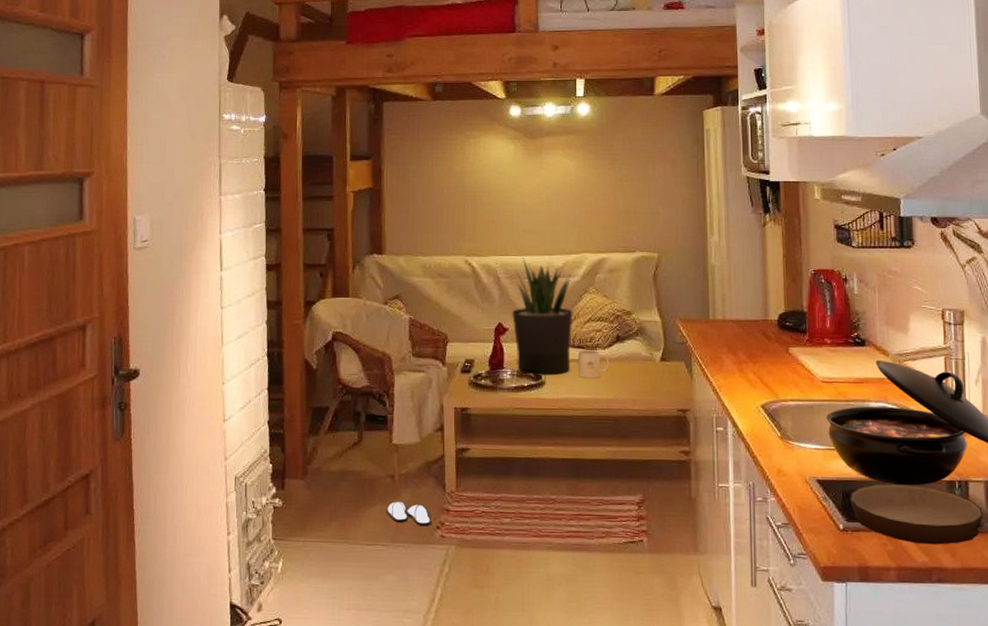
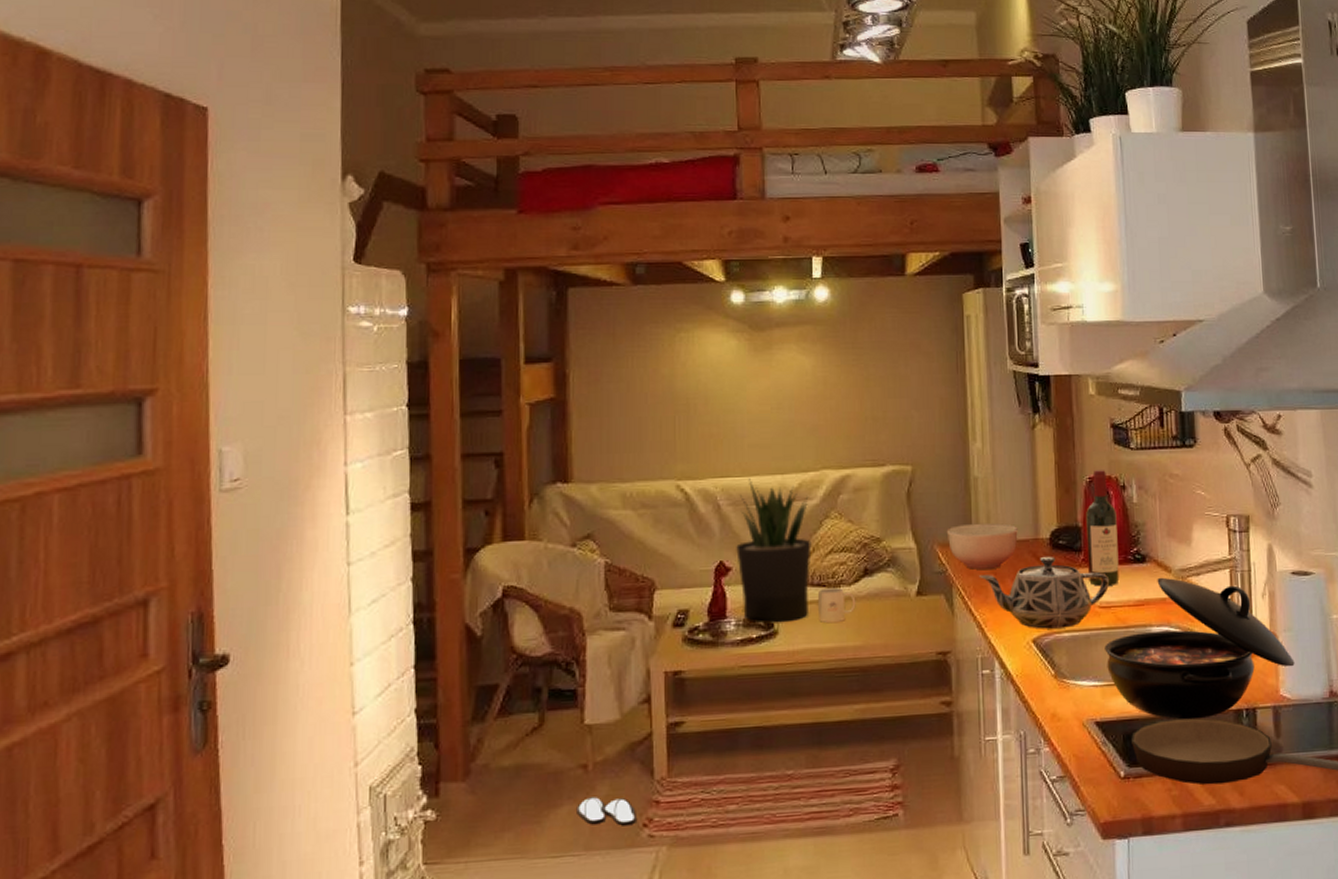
bowl: none [687,303,750,343] -> present [946,522,1018,570]
teapot: none [715,335,831,397] -> present [979,555,1109,629]
wine bottle: none [811,264,841,364] -> present [1086,470,1120,586]

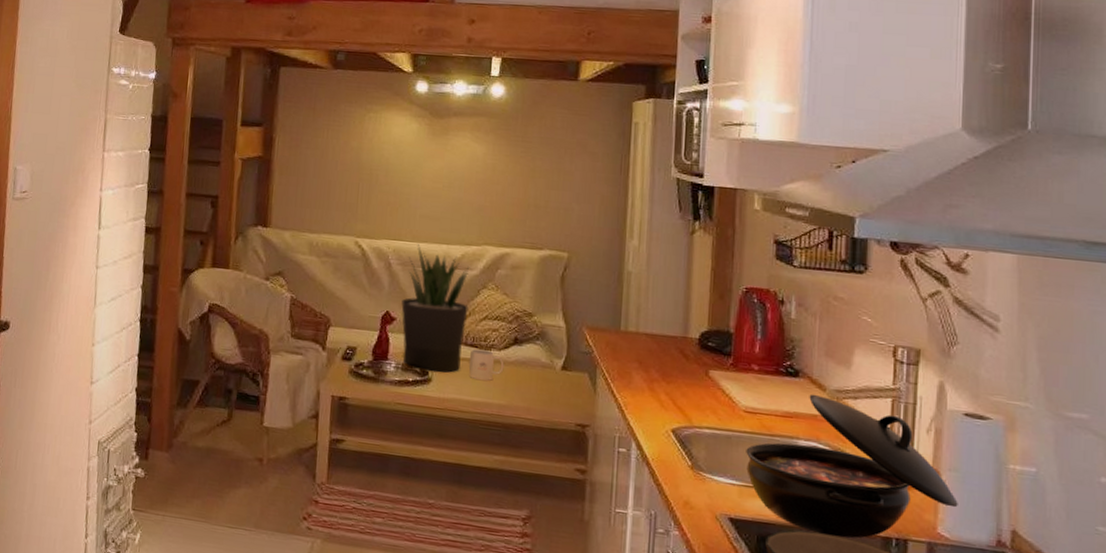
slippers: present [577,797,636,826] -> none [251,486,298,516]
bowl: present [946,522,1018,570] -> none [596,312,667,358]
teapot: present [979,555,1109,629] -> none [624,354,757,425]
wine bottle: present [1086,470,1120,586] -> none [736,282,772,394]

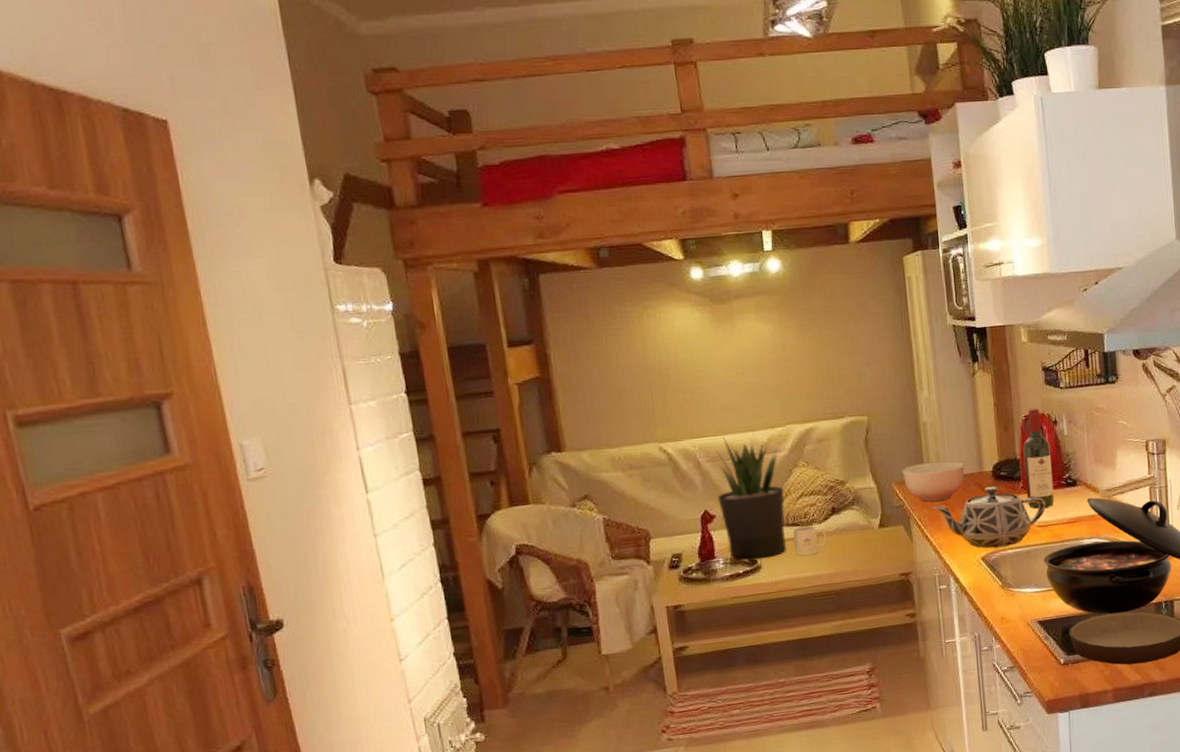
bowl: none [596,312,667,358] -> present [902,461,965,502]
teapot: none [624,354,757,425] -> present [933,486,1045,549]
wine bottle: none [736,282,772,394] -> present [1023,408,1055,509]

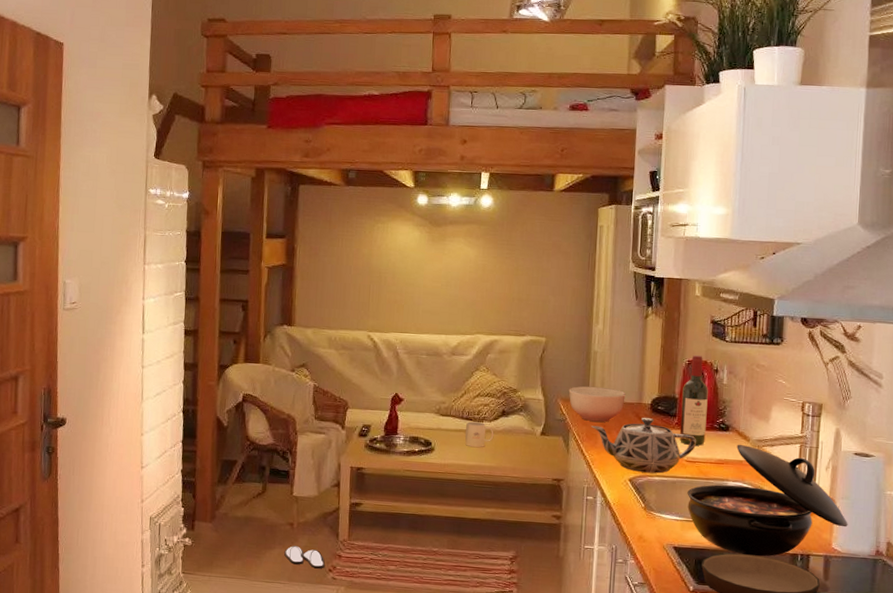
slippers: none [604,711,656,734] -> present [284,546,325,569]
planter: present [717,437,786,561] -> none [408,335,465,444]

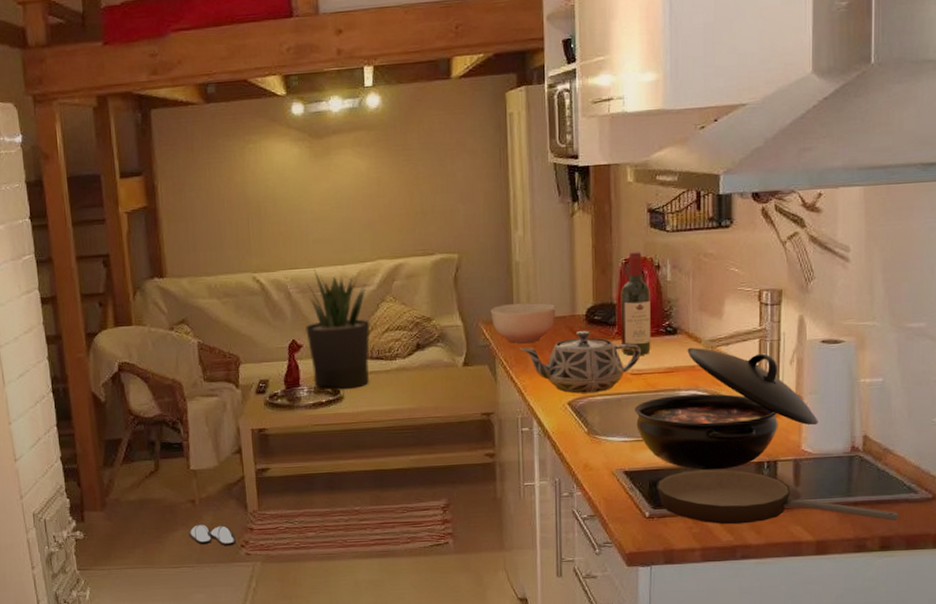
planter: none [408,335,465,444] -> present [306,270,370,392]
mug: present [464,421,494,448] -> none [376,360,410,390]

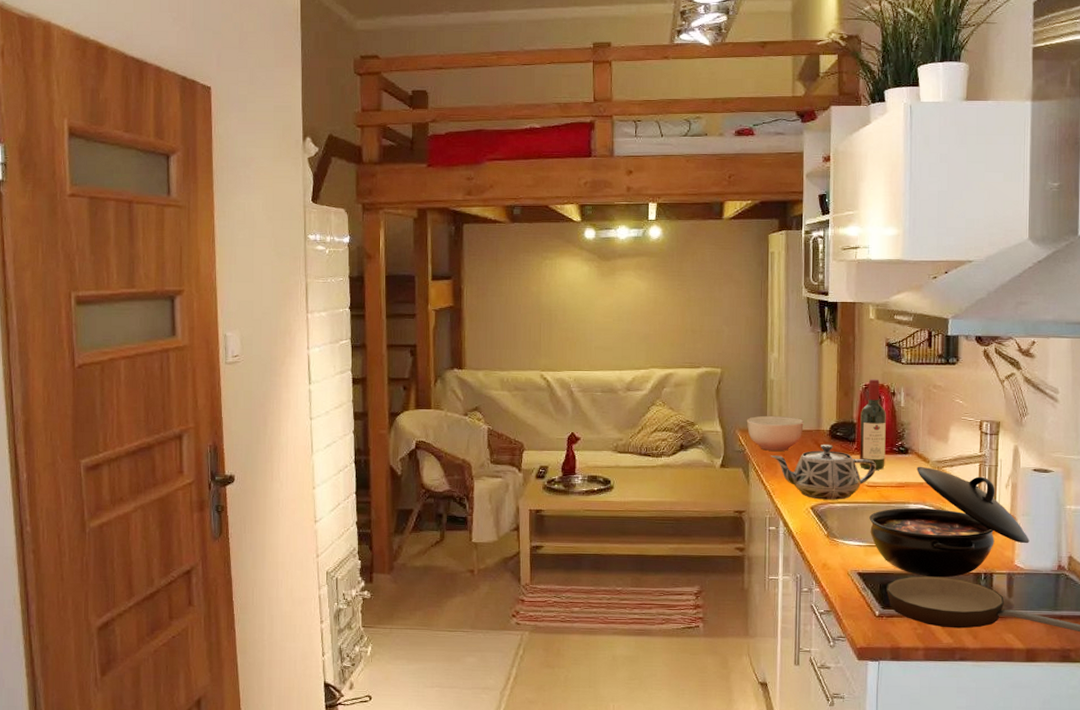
slippers: present [189,524,236,546] -> none [466,593,508,615]
planter: present [306,270,370,392] -> none [584,372,641,482]

